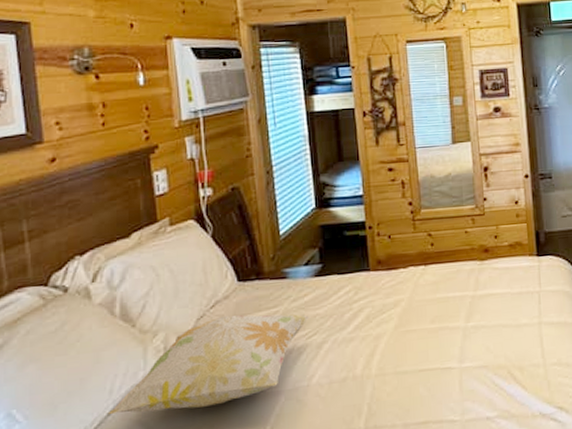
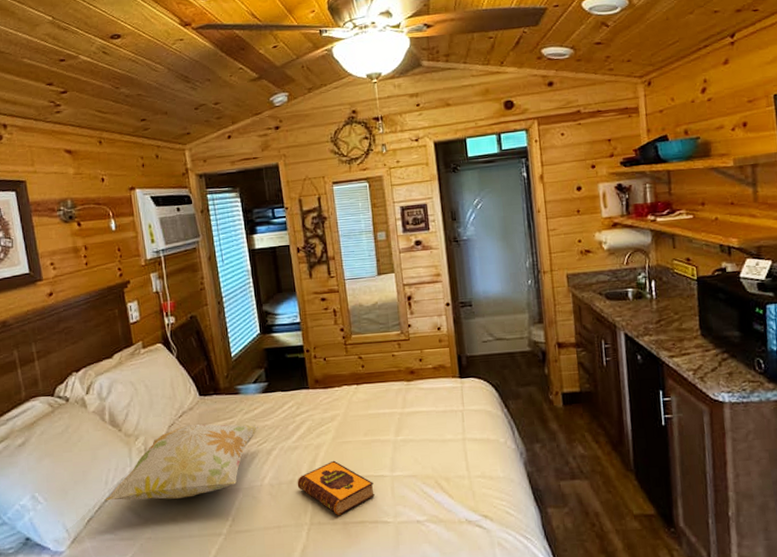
hardback book: none [351,352,440,417] -> present [297,460,375,516]

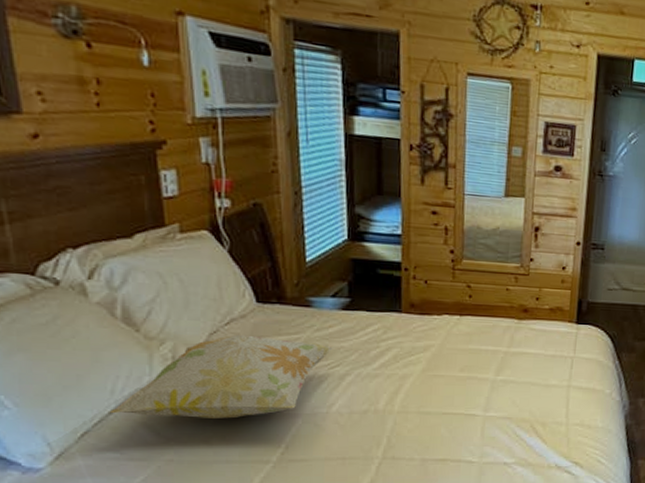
hardback book: present [297,460,375,516] -> none [372,394,463,452]

